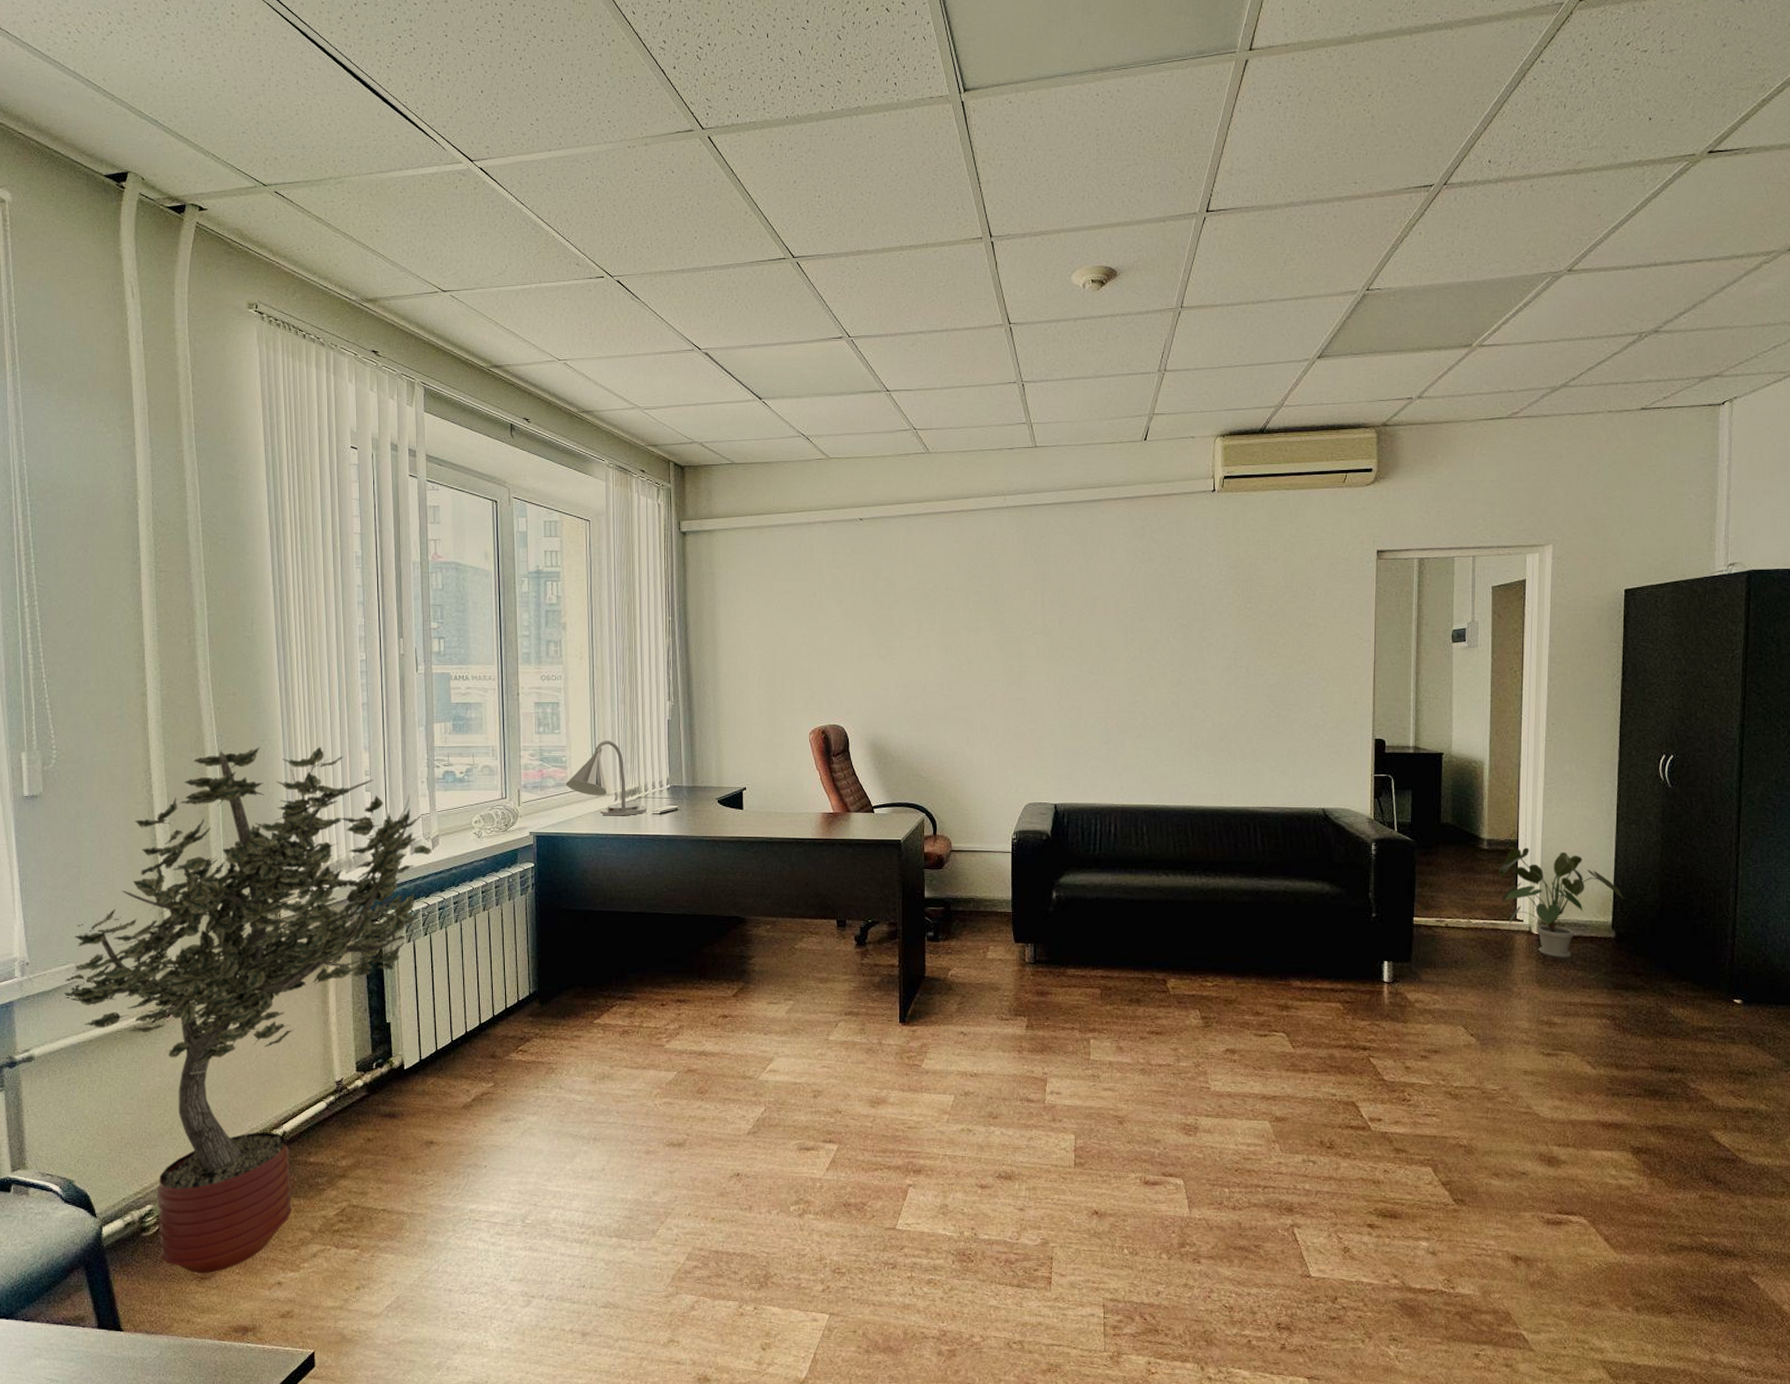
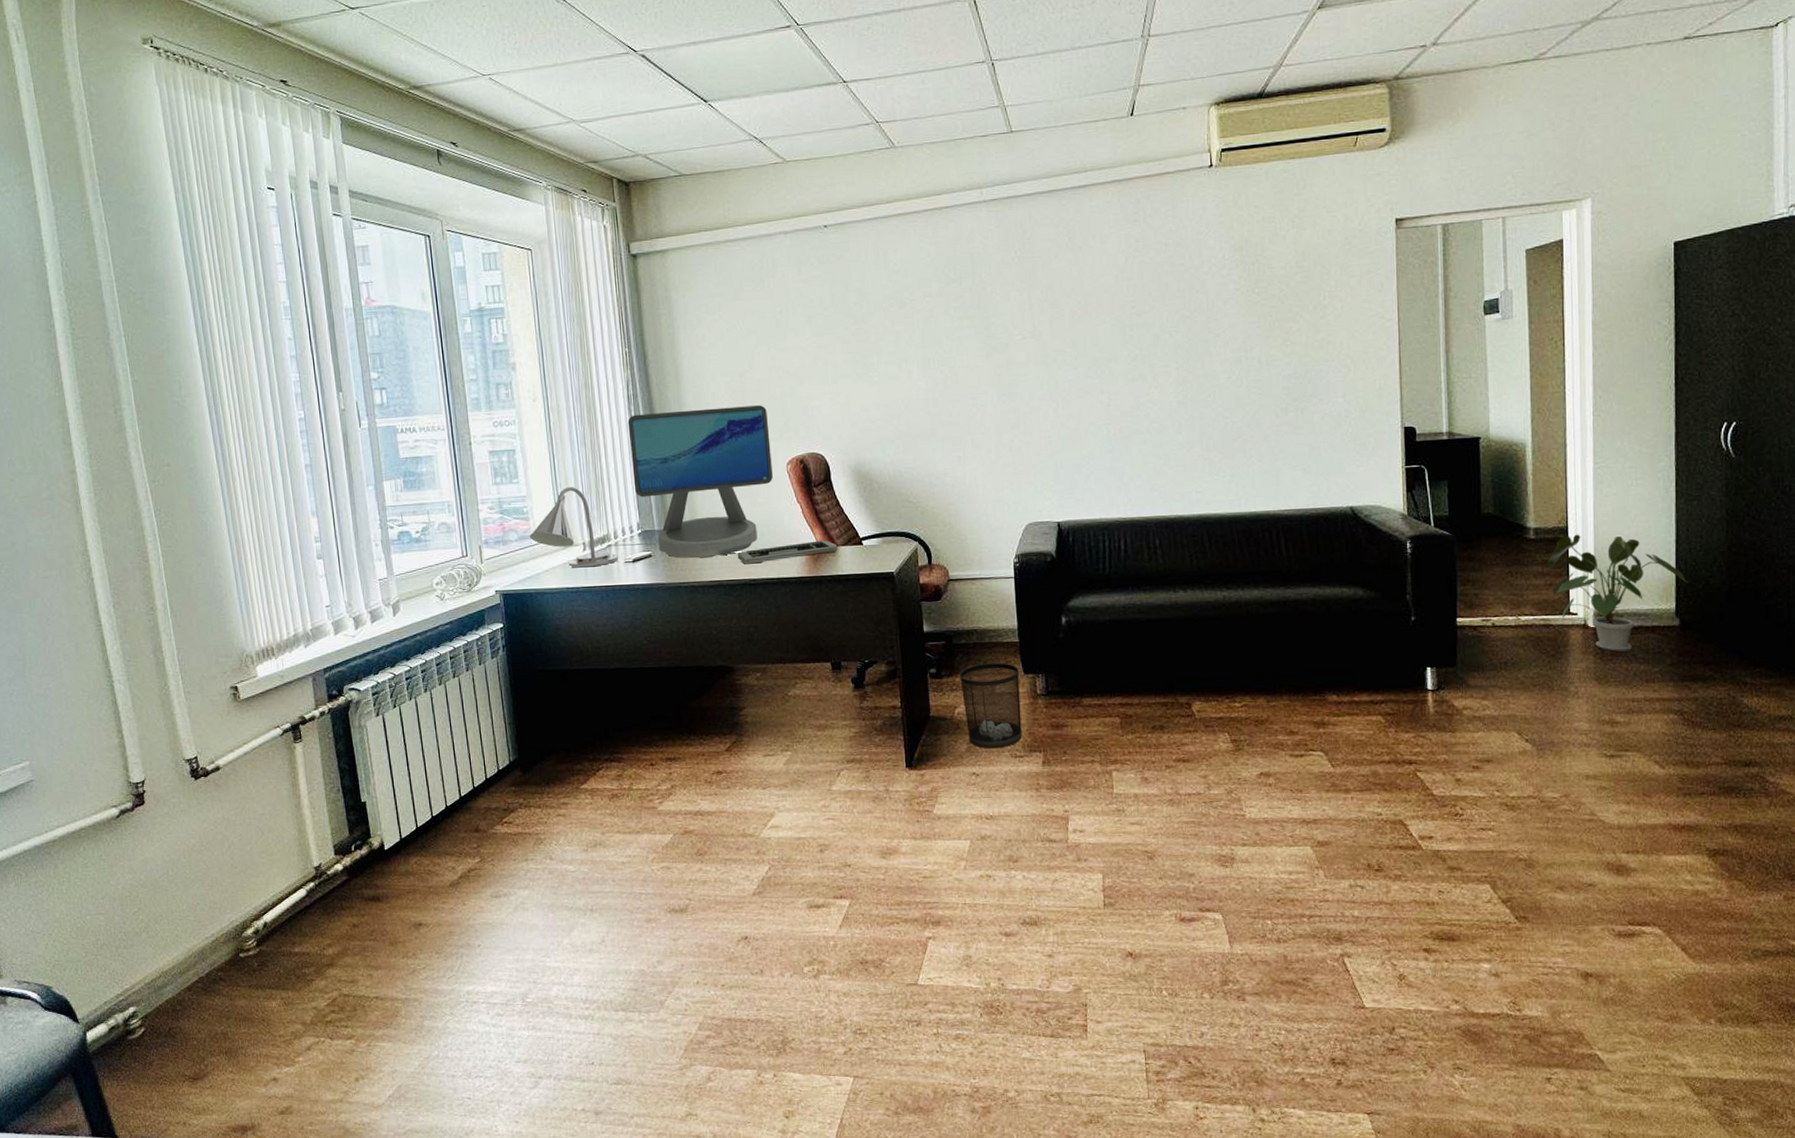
potted tree: present [64,746,432,1274] -> none [21,514,393,1075]
computer monitor: none [665,677,796,815] -> present [627,405,773,559]
computer keyboard: none [757,806,851,823] -> present [737,540,838,564]
waste bin: none [955,931,1010,1011] -> present [960,663,1022,749]

